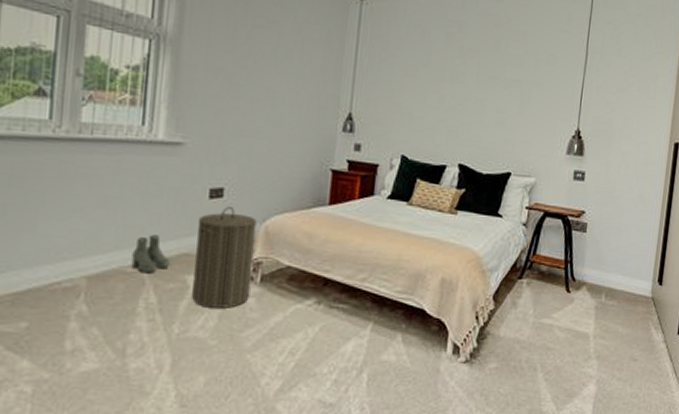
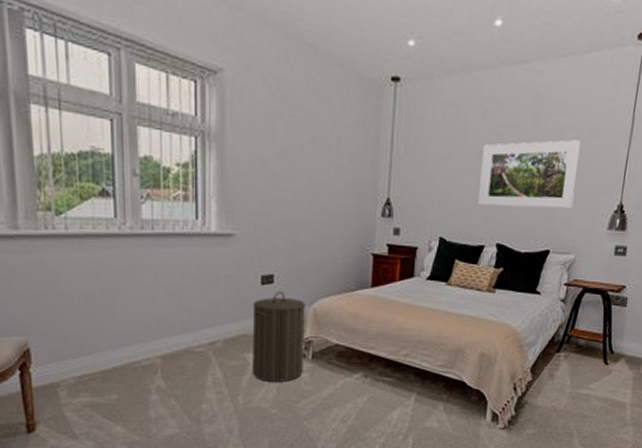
boots: present [131,235,170,272] -> none [198,319,231,352]
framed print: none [440,65,540,132] -> present [478,140,581,209]

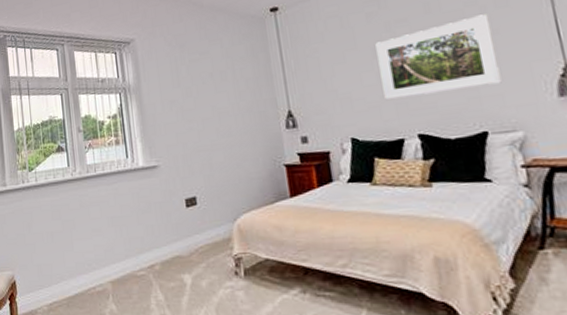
laundry hamper: present [252,290,306,382] -> none [181,211,238,302]

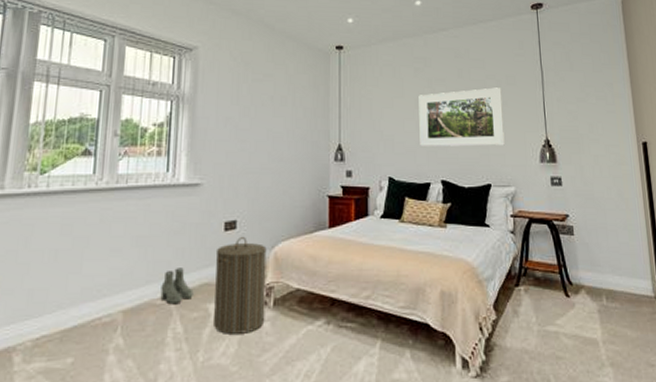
boots: none [138,243,168,275] -> present [160,268,194,303]
laundry hamper: none [181,211,238,302] -> present [214,236,267,334]

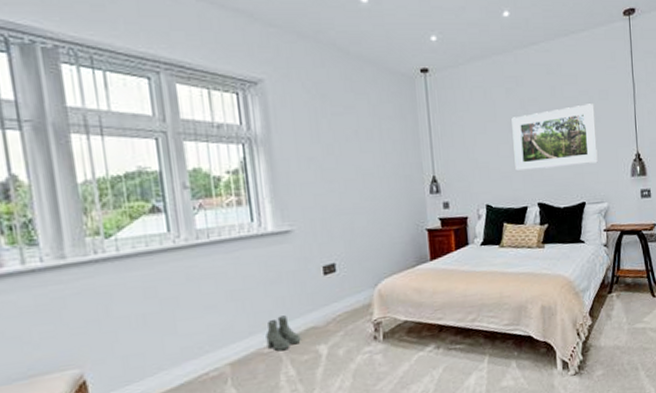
laundry hamper: present [214,236,267,334] -> none [317,277,377,371]

